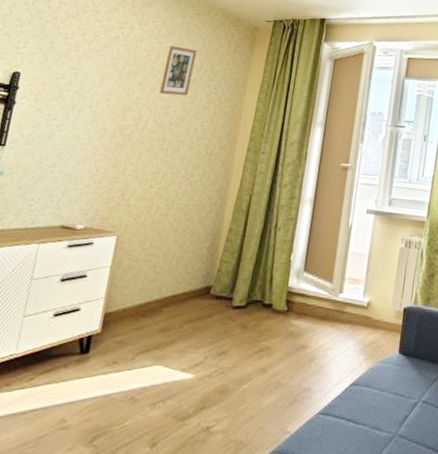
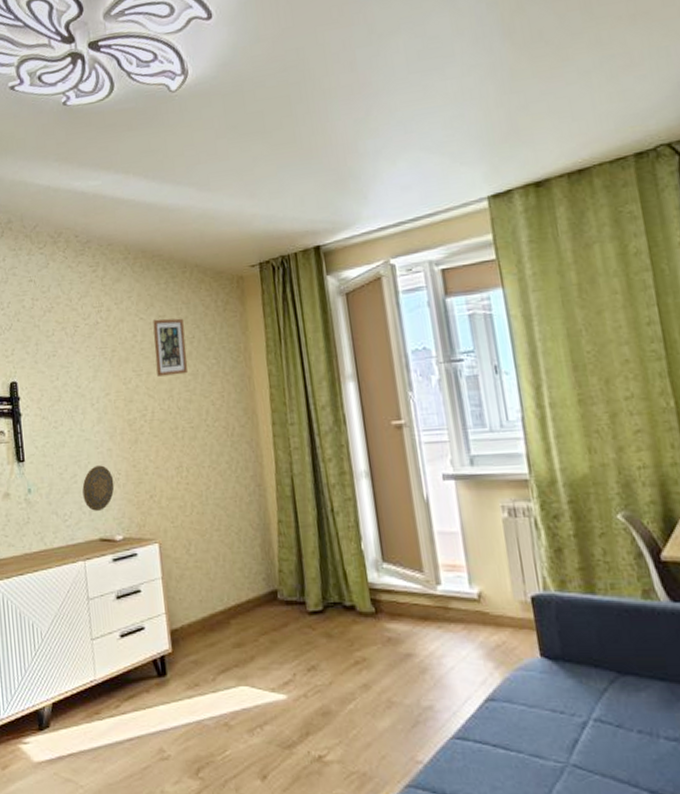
decorative plate: none [55,160,92,201] -> present [82,465,115,511]

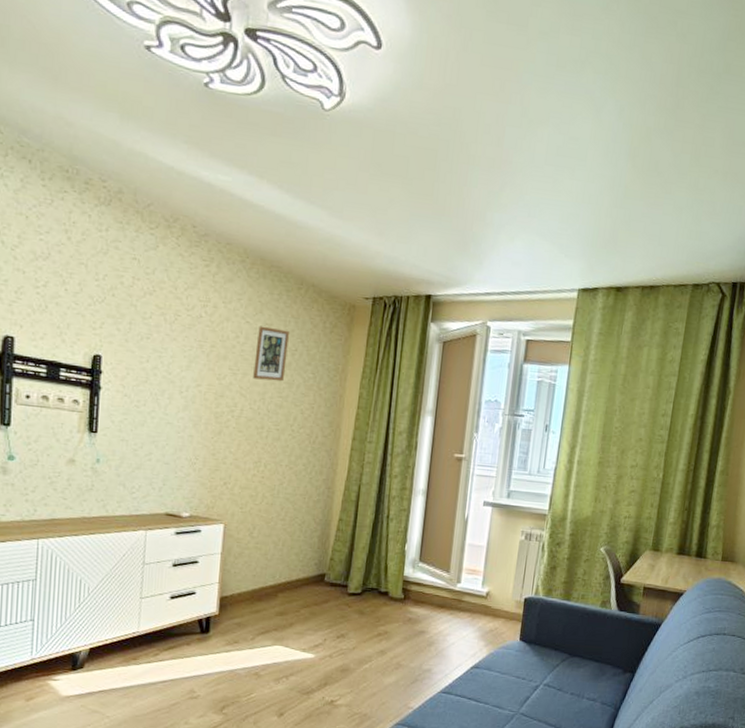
decorative plate: present [82,465,115,511] -> none [155,448,190,489]

